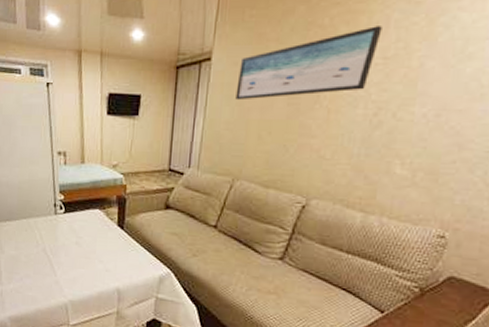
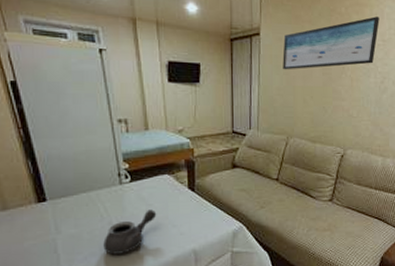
teapot: none [37,242,86,281] -> present [103,209,157,255]

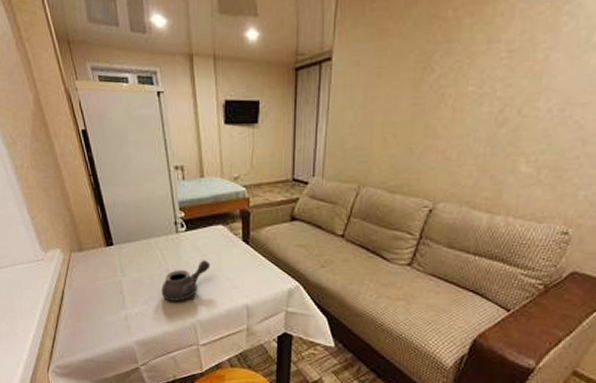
wall art: present [282,16,380,70] -> none [358,16,507,103]

